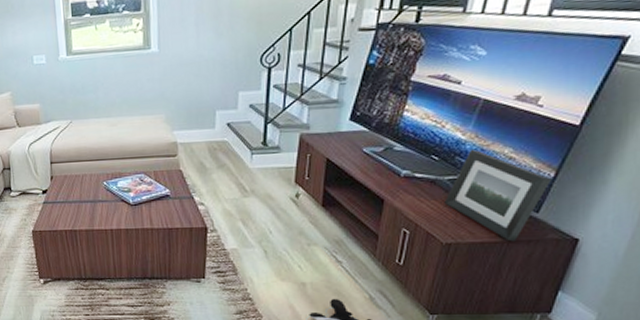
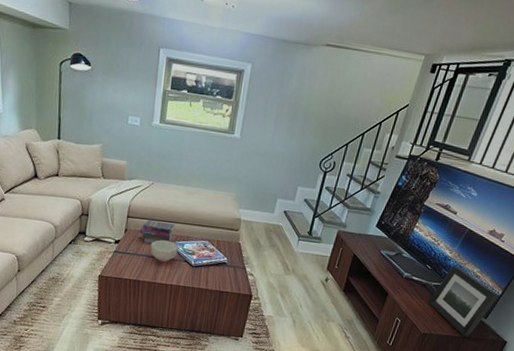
books: none [67,161,104,188] -> present [140,220,176,244]
bowl: none [80,181,113,205] -> present [150,239,179,262]

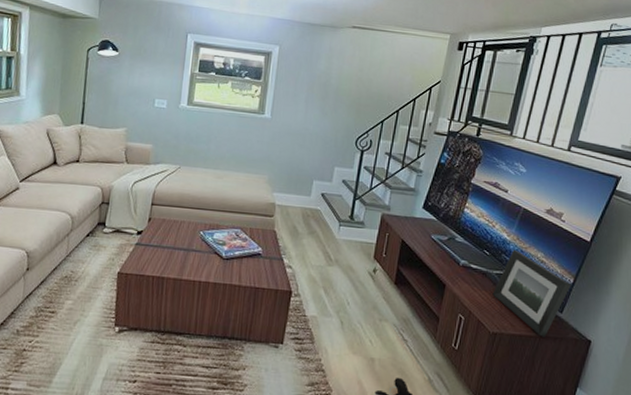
books: present [140,220,176,244] -> none [165,207,204,234]
bowl: present [150,239,179,262] -> none [176,229,209,254]

